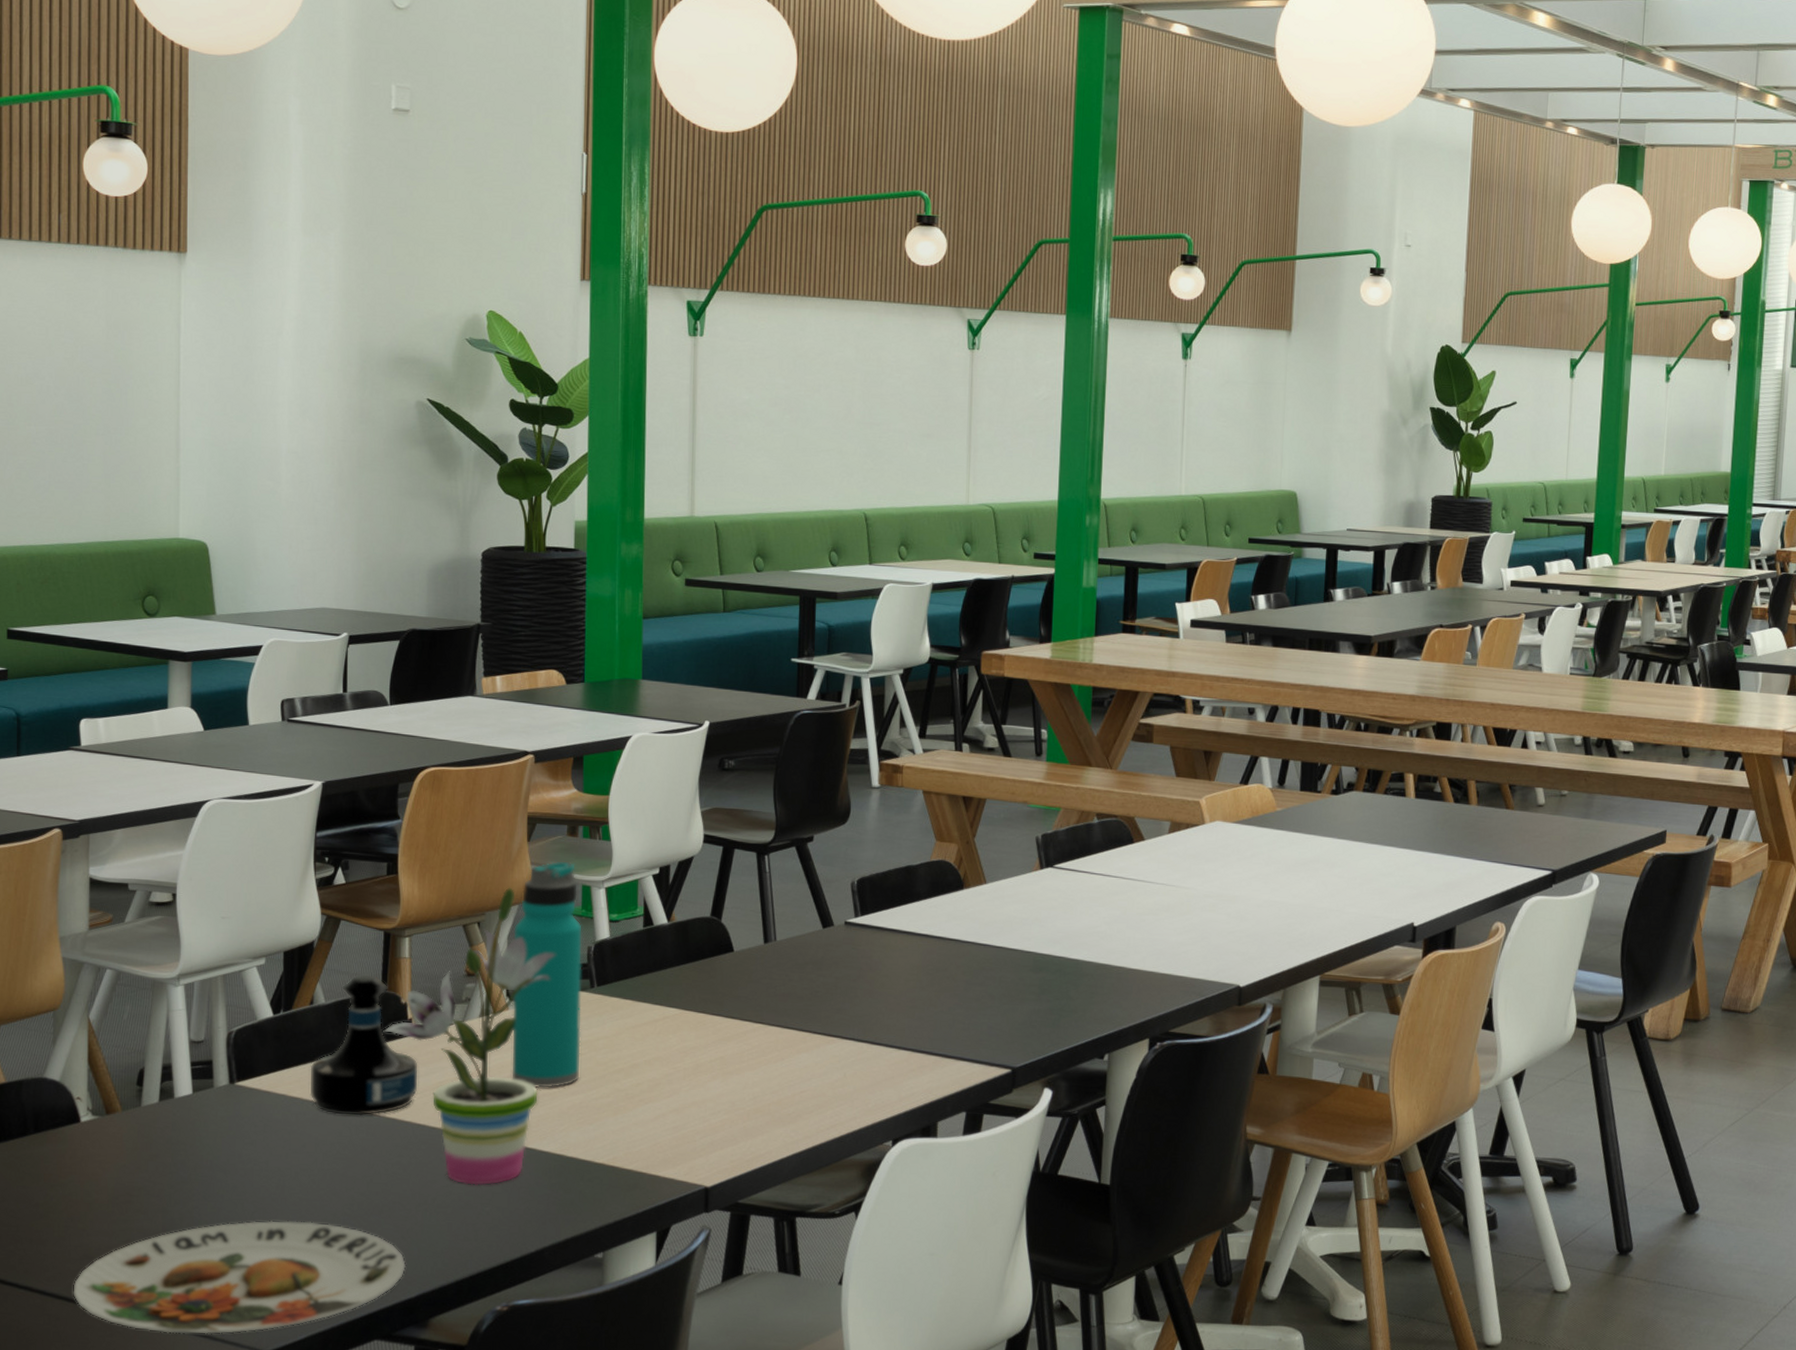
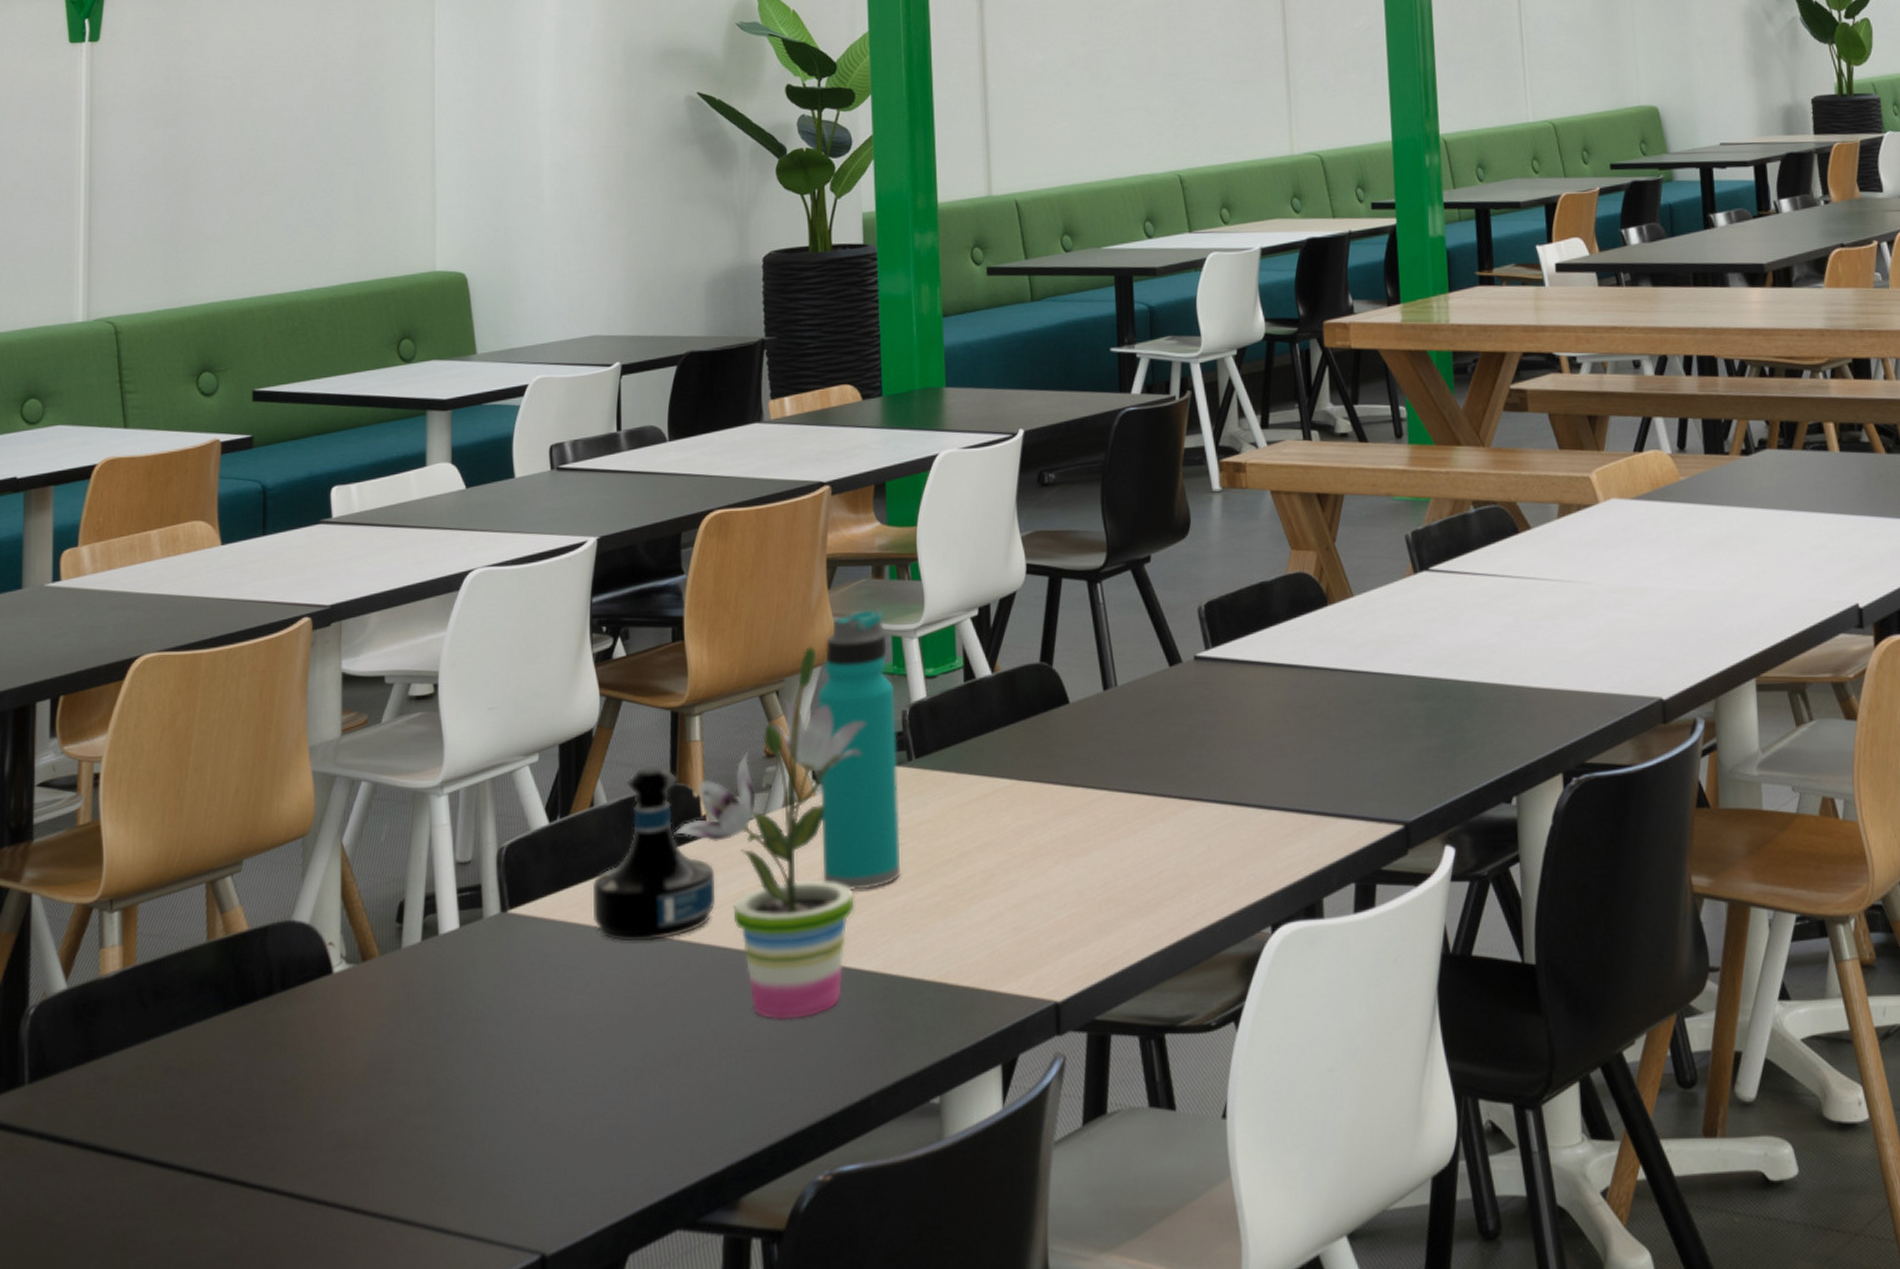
plate: present [73,1220,406,1334] -> none [325,1081,710,1238]

